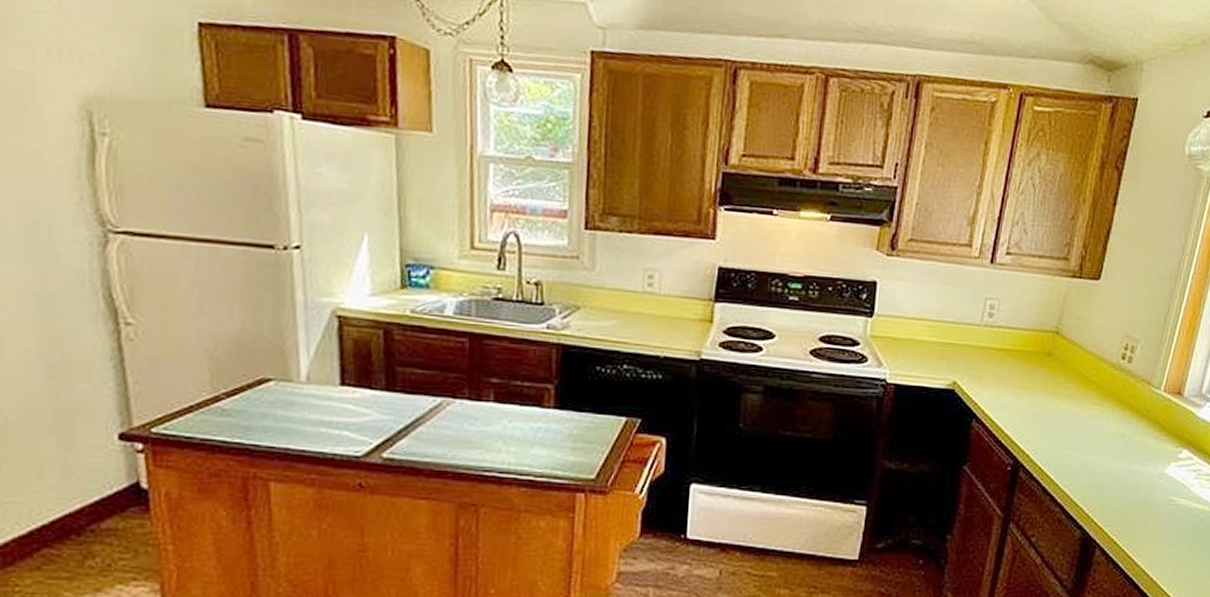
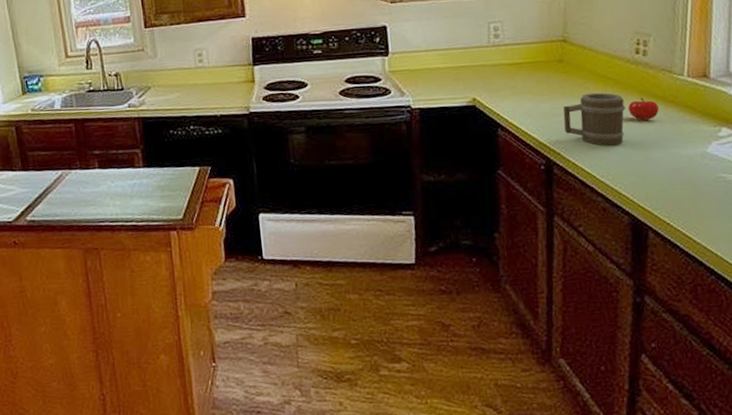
barrel: none [1037,394,1101,454] -> present [563,92,626,146]
apple: none [1102,406,1131,432] -> present [627,97,659,121]

